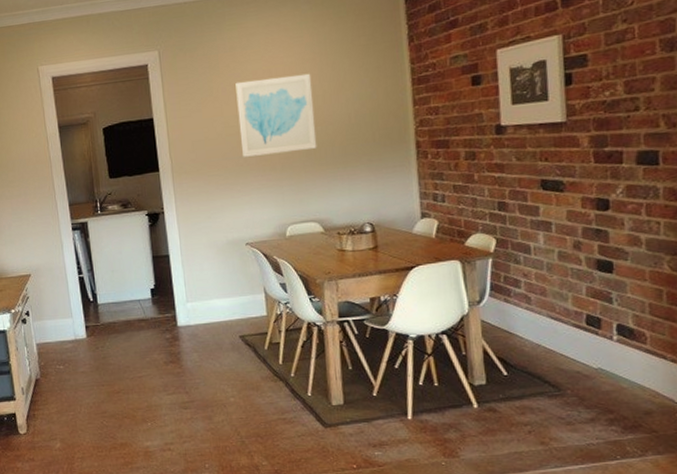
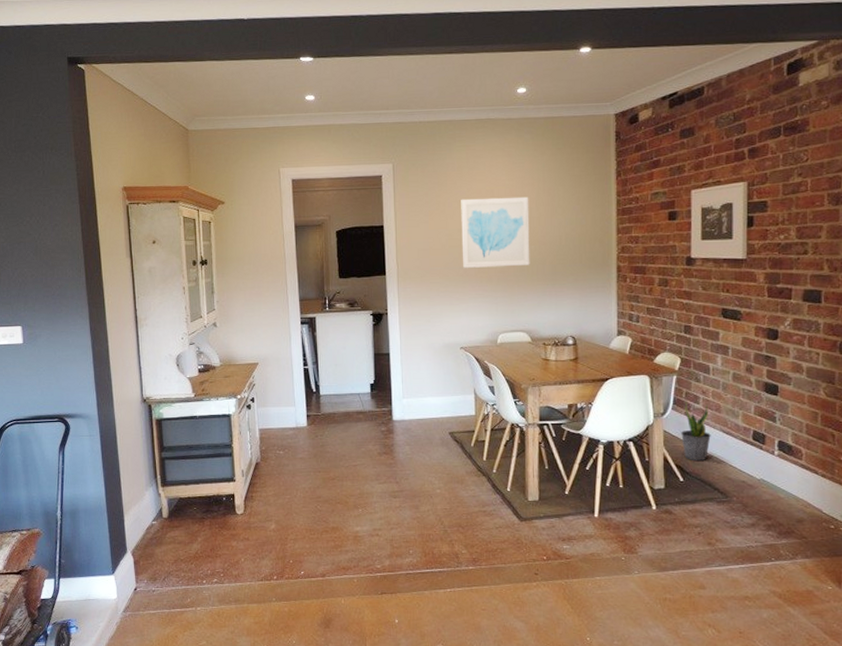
potted plant: none [501,286,537,352] -> present [681,401,711,460]

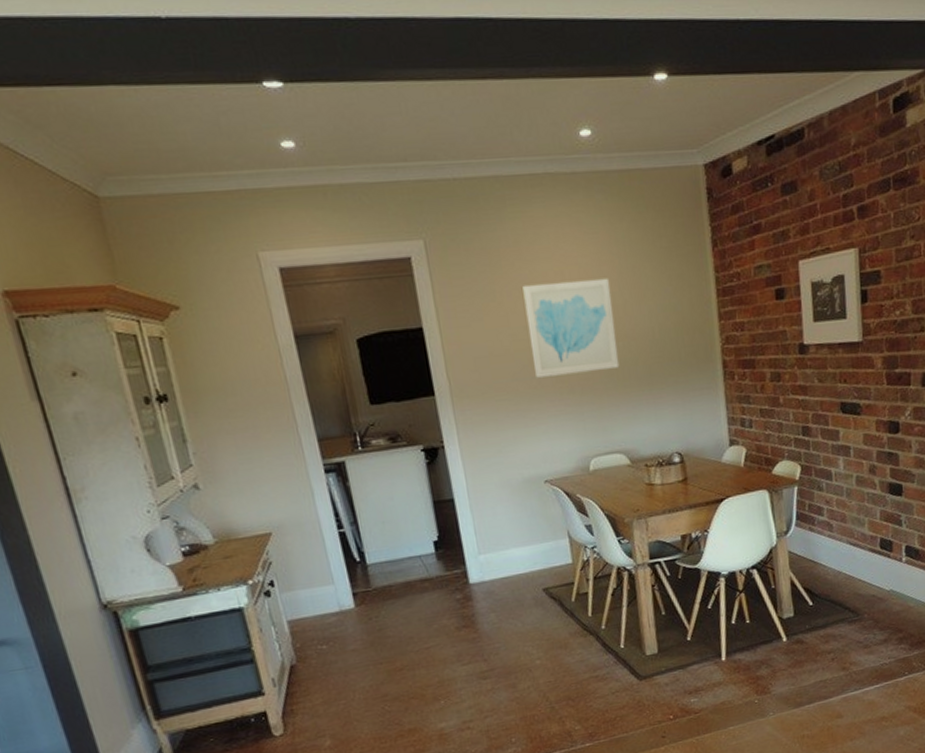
potted plant: present [681,401,711,460] -> none [807,514,838,581]

